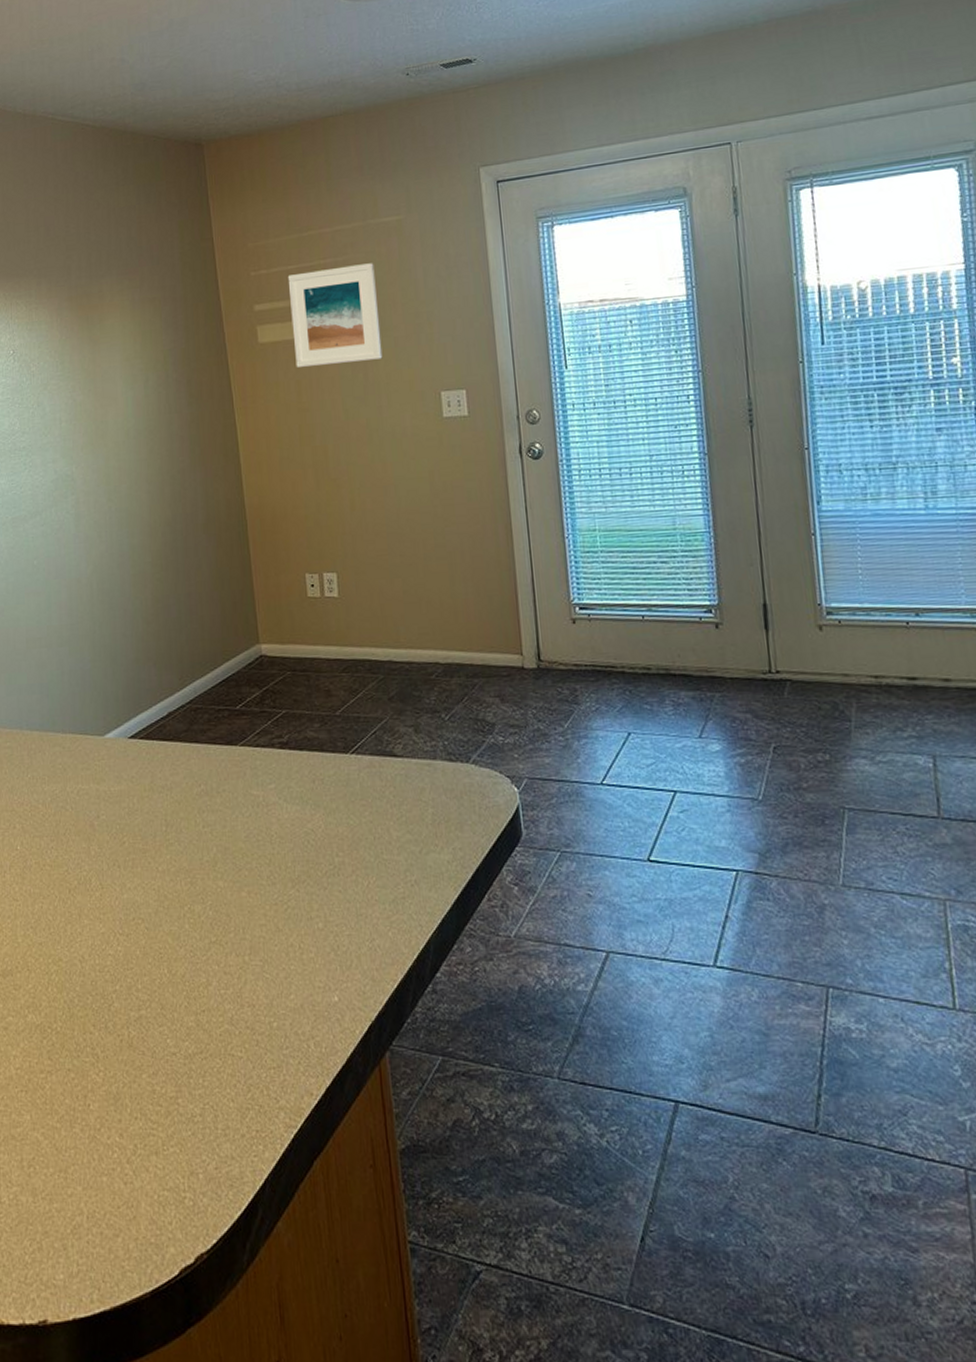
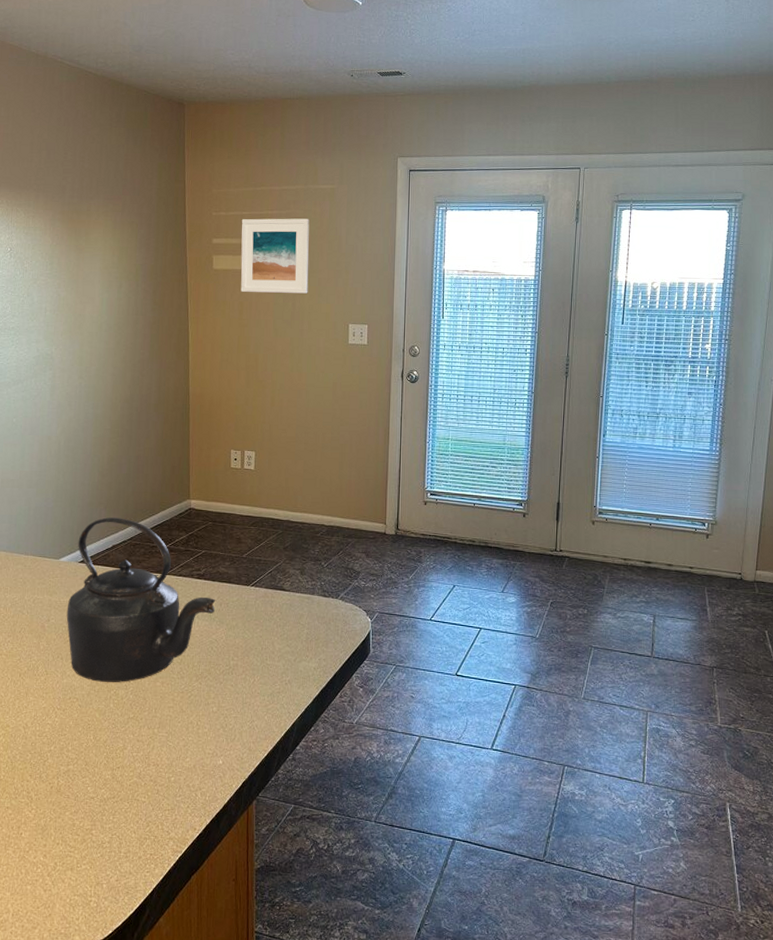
kettle: none [119,675,307,895] -> present [66,517,215,682]

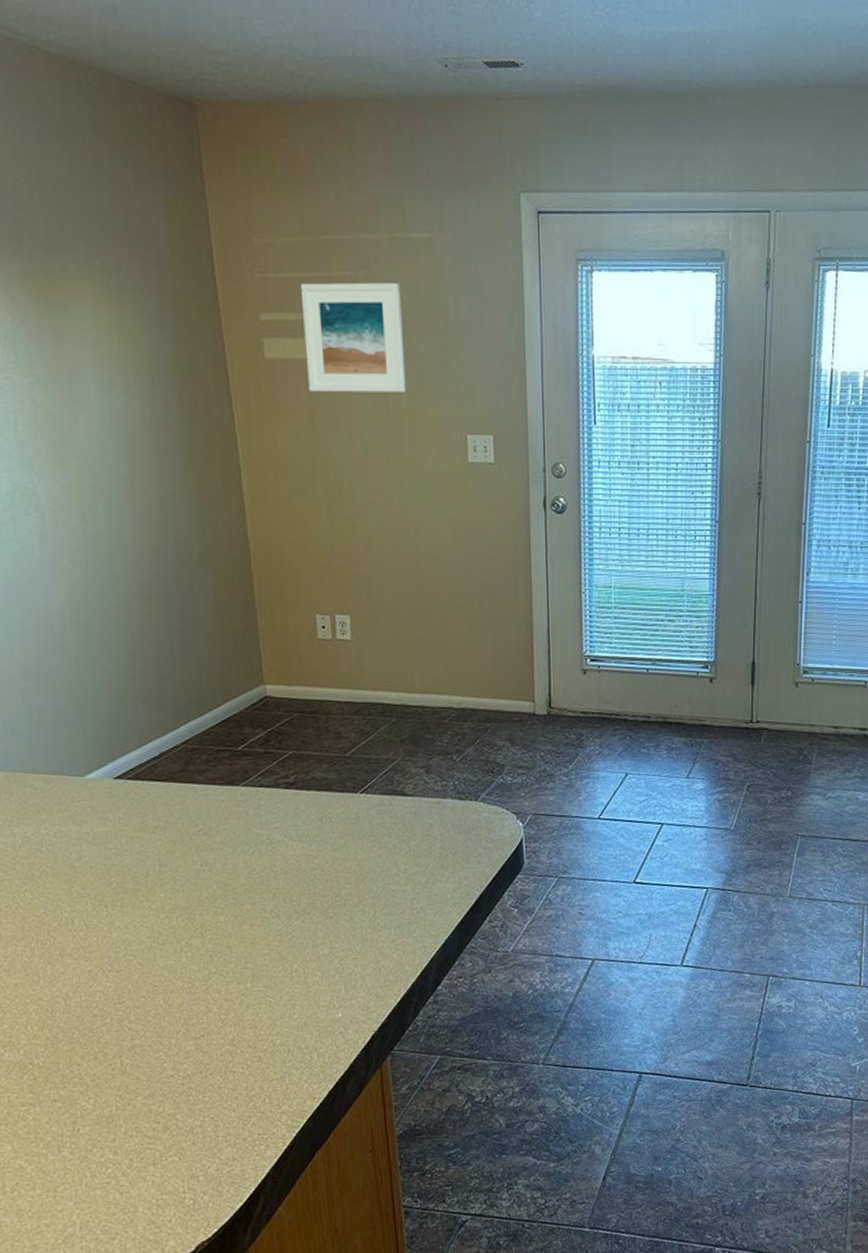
kettle: present [66,517,215,682] -> none [104,715,314,932]

